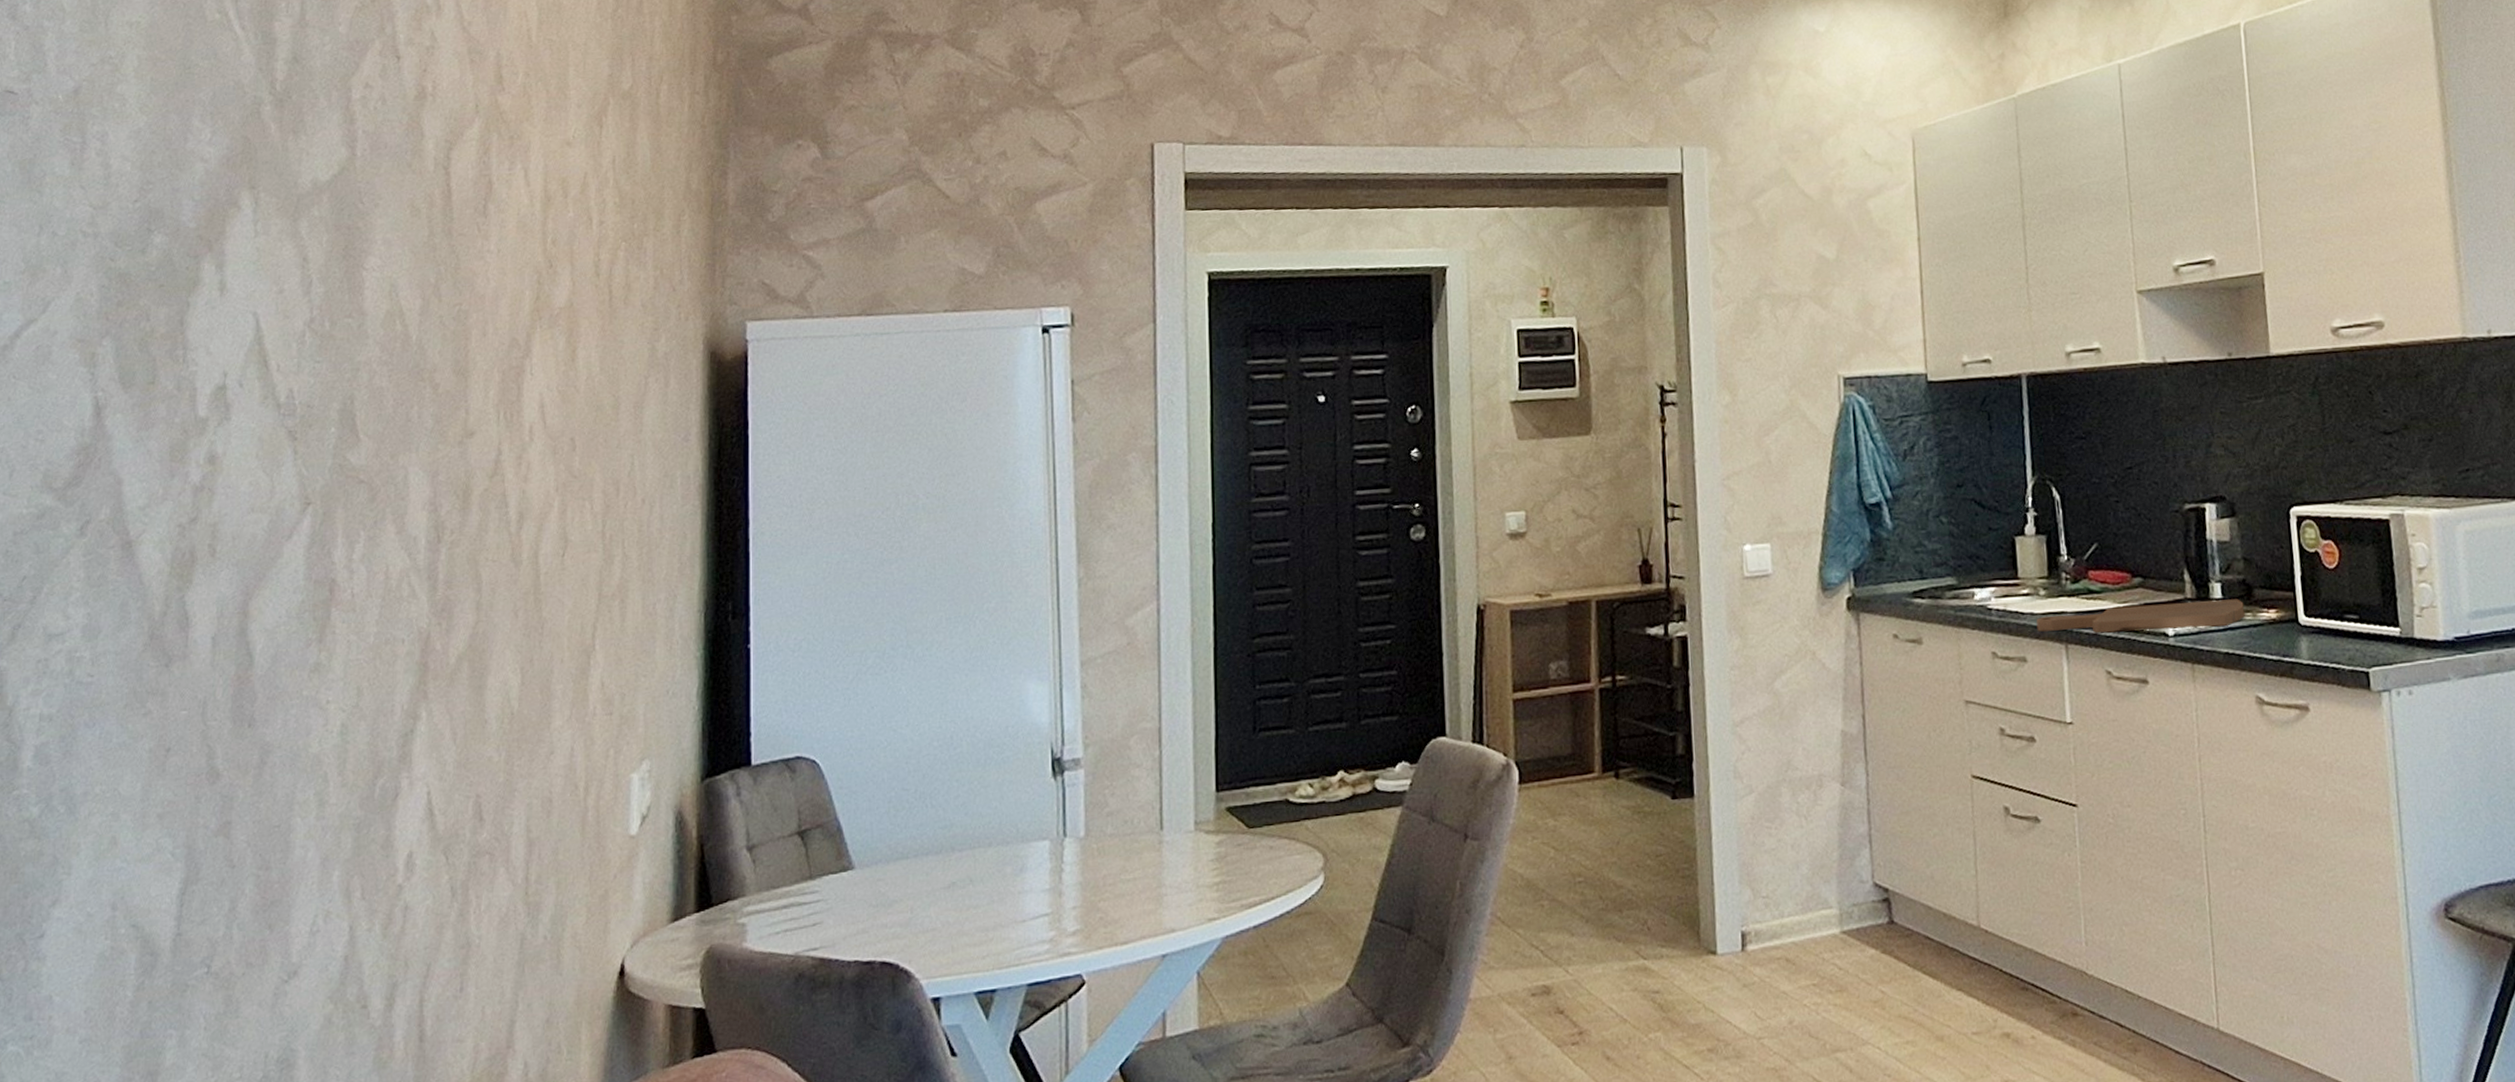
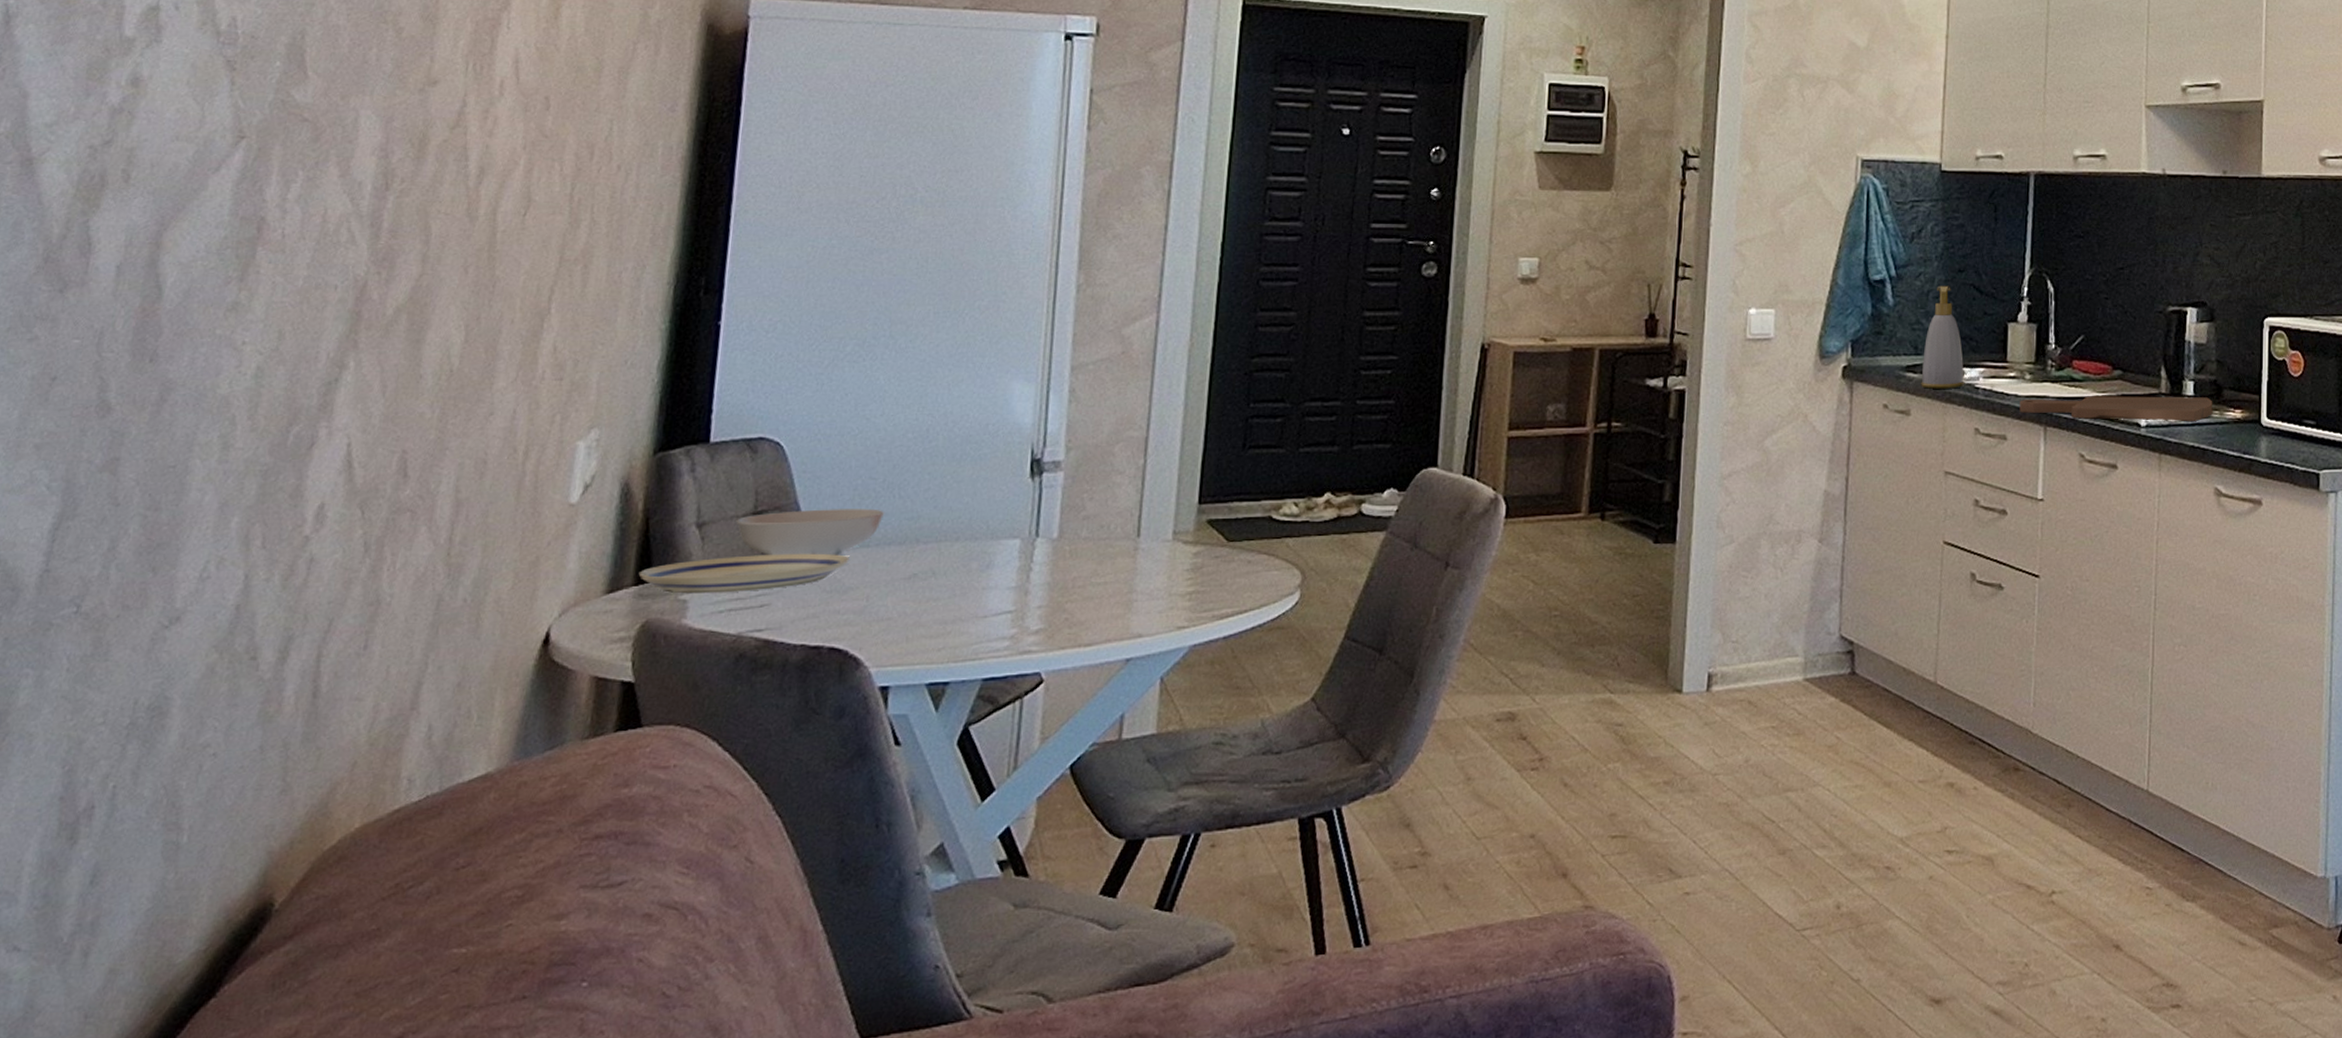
plate: none [699,867,891,918] -> present [638,553,850,594]
bowl: none [783,819,920,875] -> present [736,509,885,556]
soap bottle: none [1929,502,1976,614] -> present [1921,285,1964,389]

